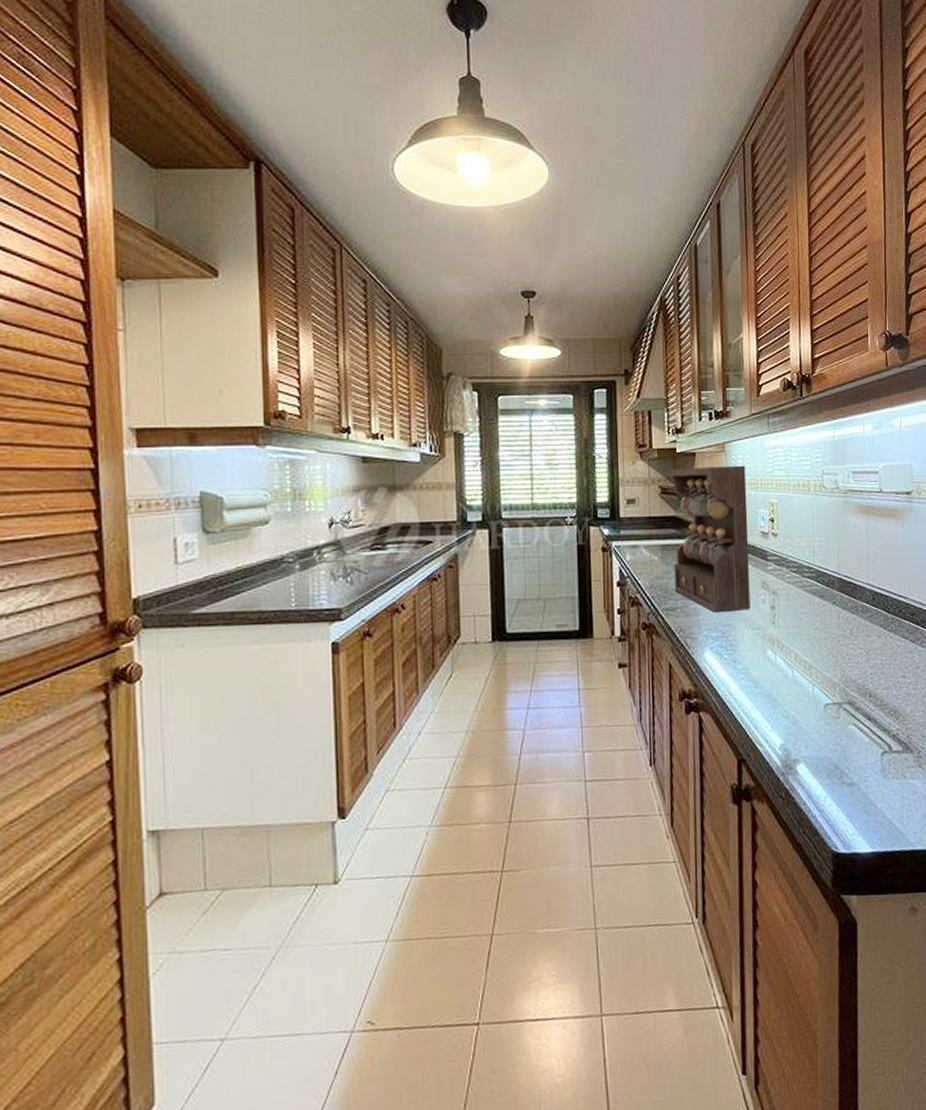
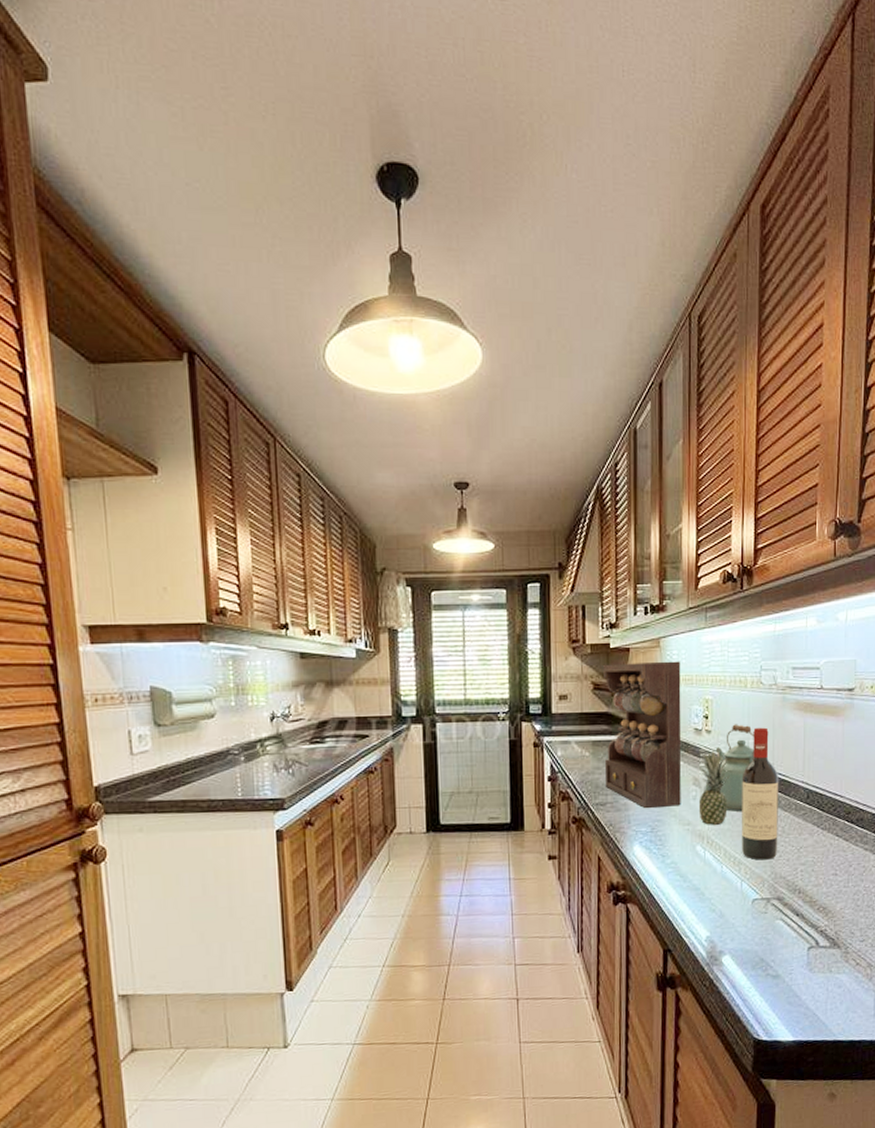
fruit: none [767,553,797,629] -> present [698,750,730,825]
kettle: none [773,527,846,616] -> present [705,724,779,812]
wine bottle: none [809,530,847,664] -> present [741,727,779,860]

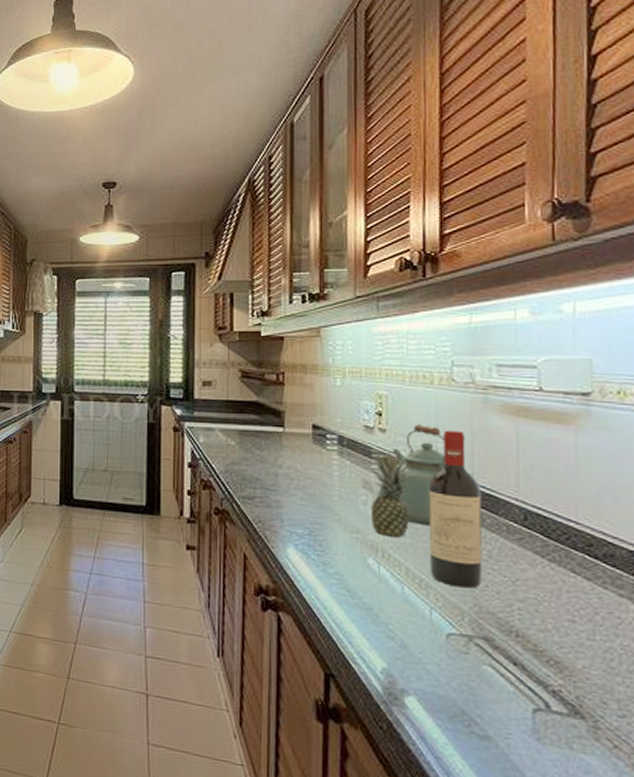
spice rack: present [604,661,682,808] -> none [253,351,348,510]

